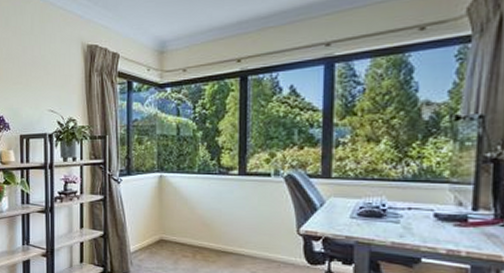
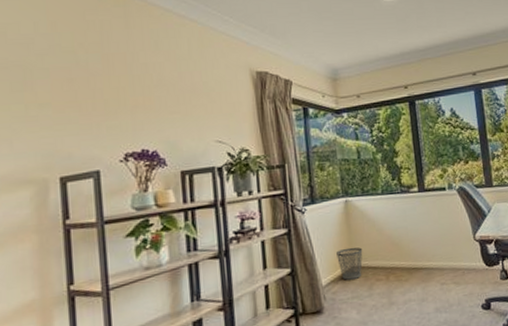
wastebasket: none [146,221,172,251] -> present [336,247,363,280]

